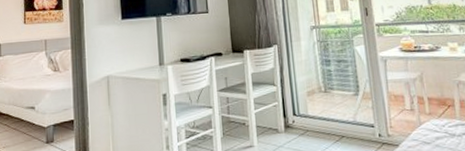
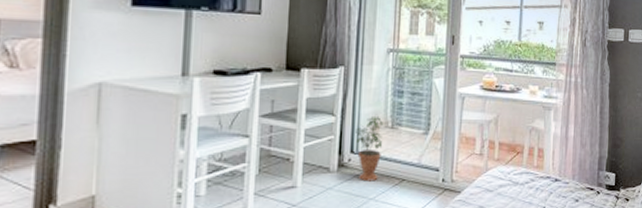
potted plant: none [295,82,321,140] -> present [356,115,383,182]

